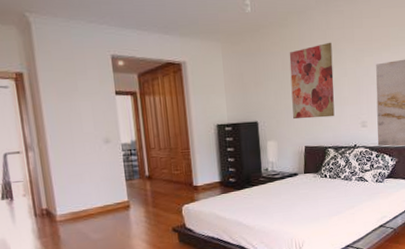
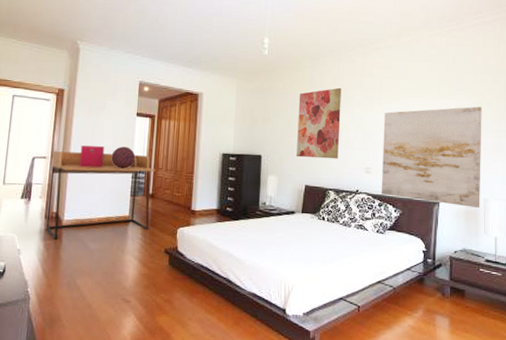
desk: none [27,136,152,236] -> present [45,151,156,240]
storage bin: none [58,132,89,157] -> present [79,145,105,168]
decorative globe: none [95,129,124,154] -> present [111,146,136,169]

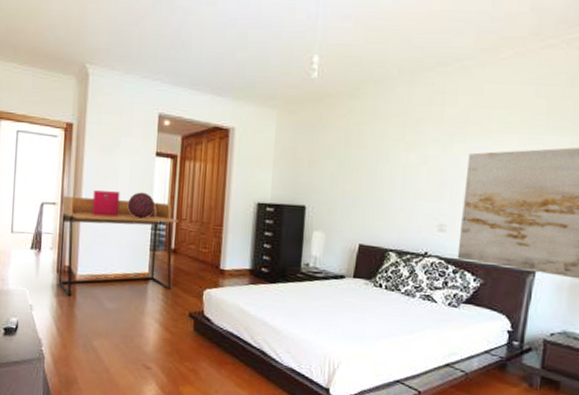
wall art: present [297,87,341,159] -> none [350,120,413,213]

